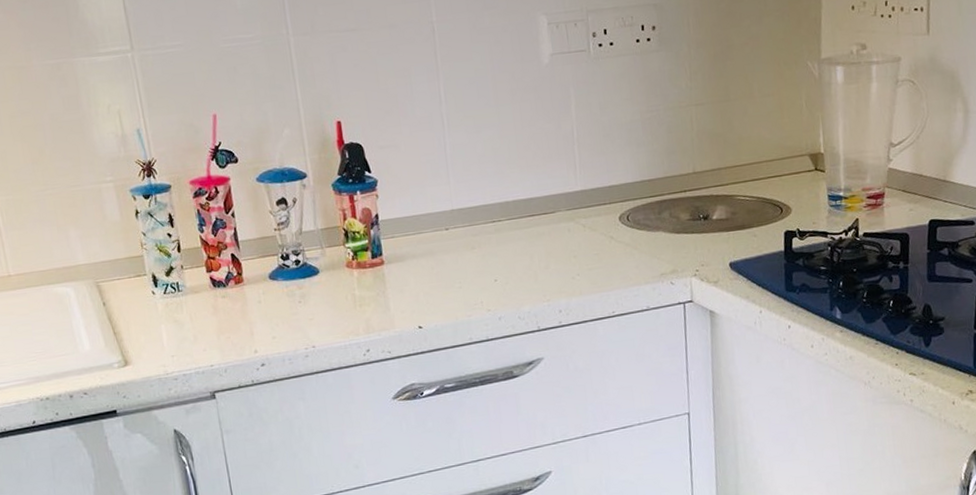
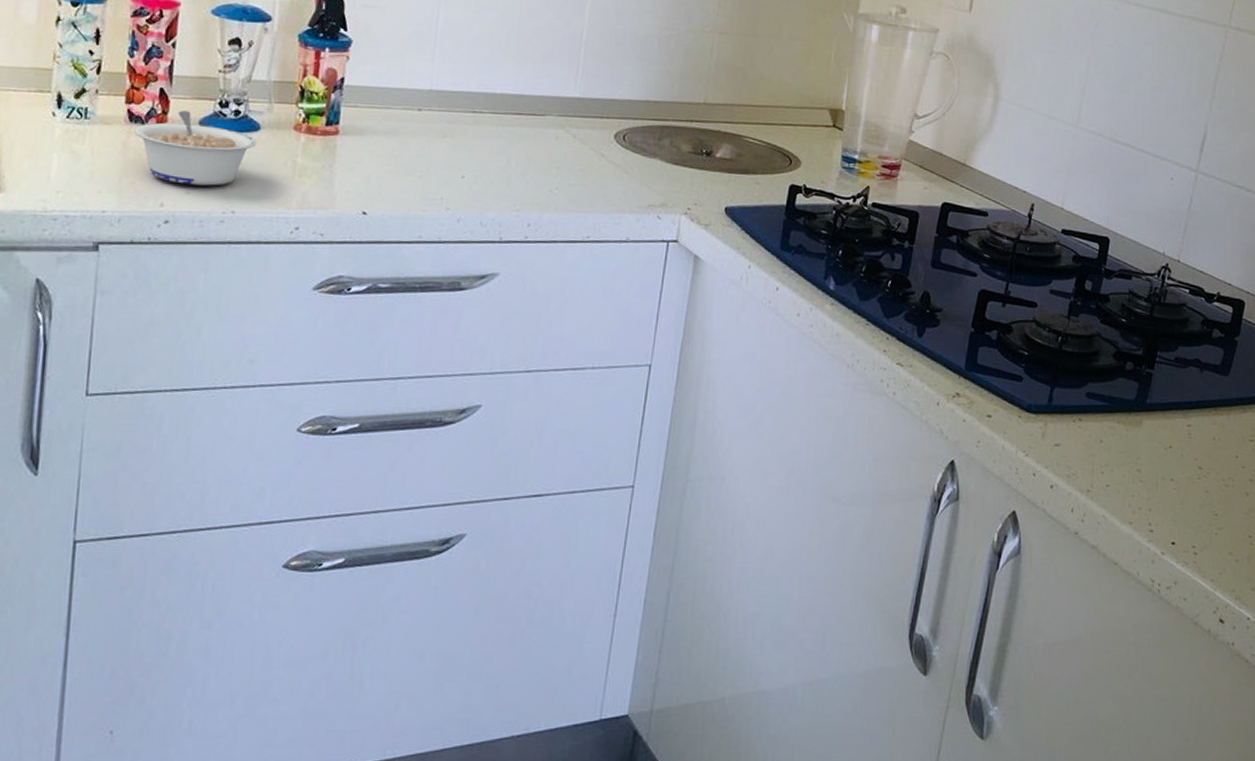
legume: none [219,269,319,331] -> present [134,110,257,186]

